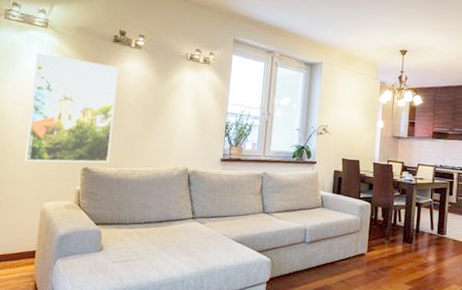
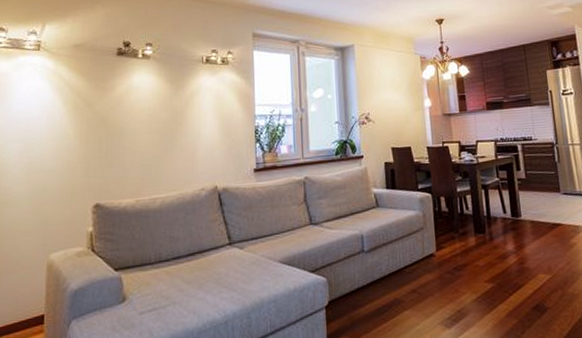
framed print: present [25,53,118,163] -> none [23,79,125,208]

